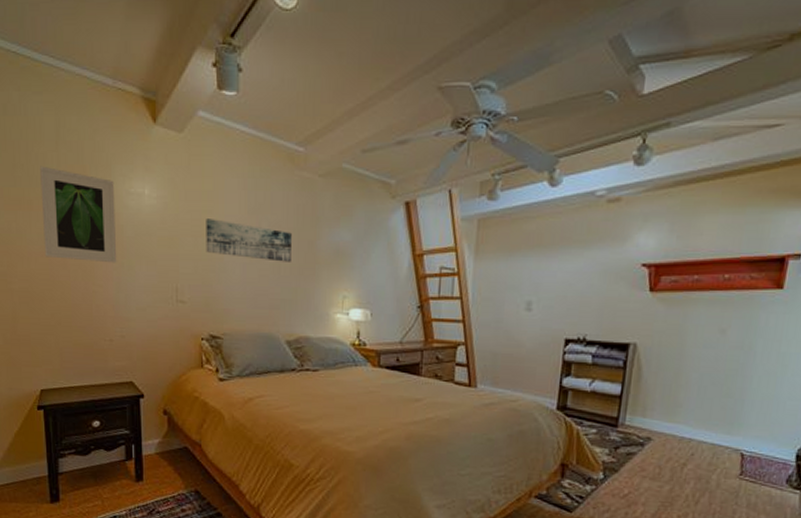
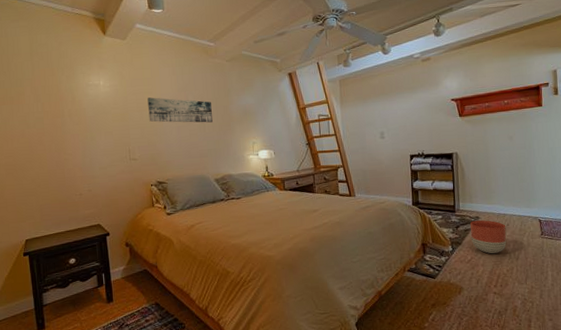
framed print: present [40,166,117,263] -> none [19,71,82,138]
planter: none [633,442,689,492] -> present [469,220,507,254]

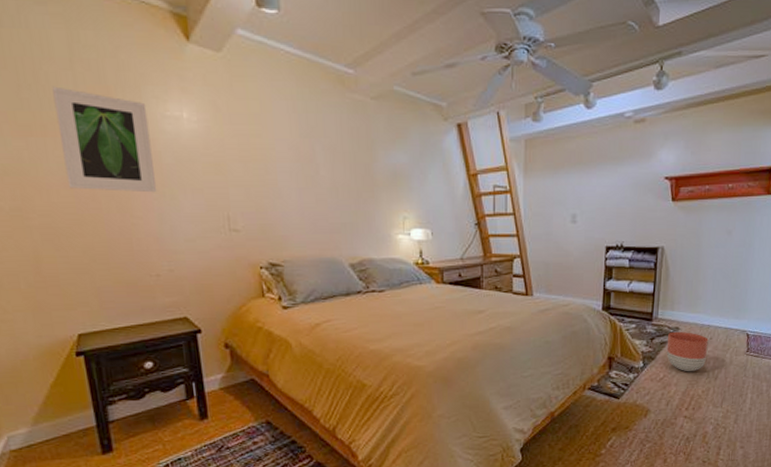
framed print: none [19,71,82,138] -> present [52,86,158,193]
wall art: present [147,97,213,123] -> none [255,143,349,186]

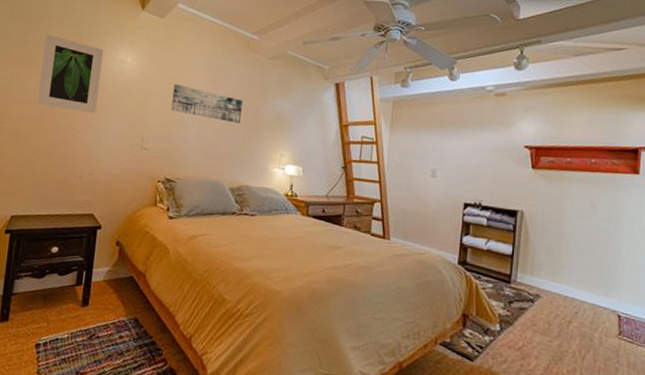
wall art: none [255,143,349,186] -> present [171,84,243,123]
planter: present [666,331,709,372] -> none [525,298,573,347]

